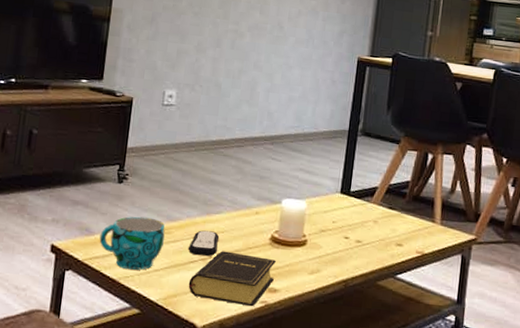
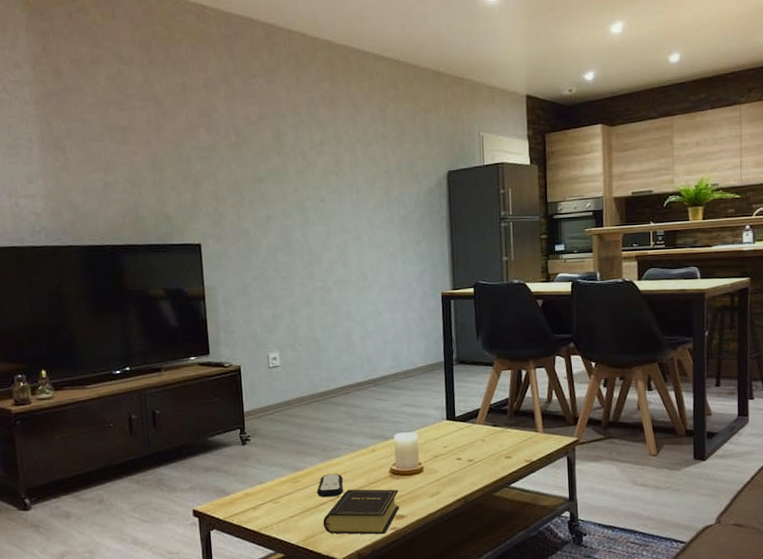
cup: present [99,216,165,270] -> none [235,471,294,521]

